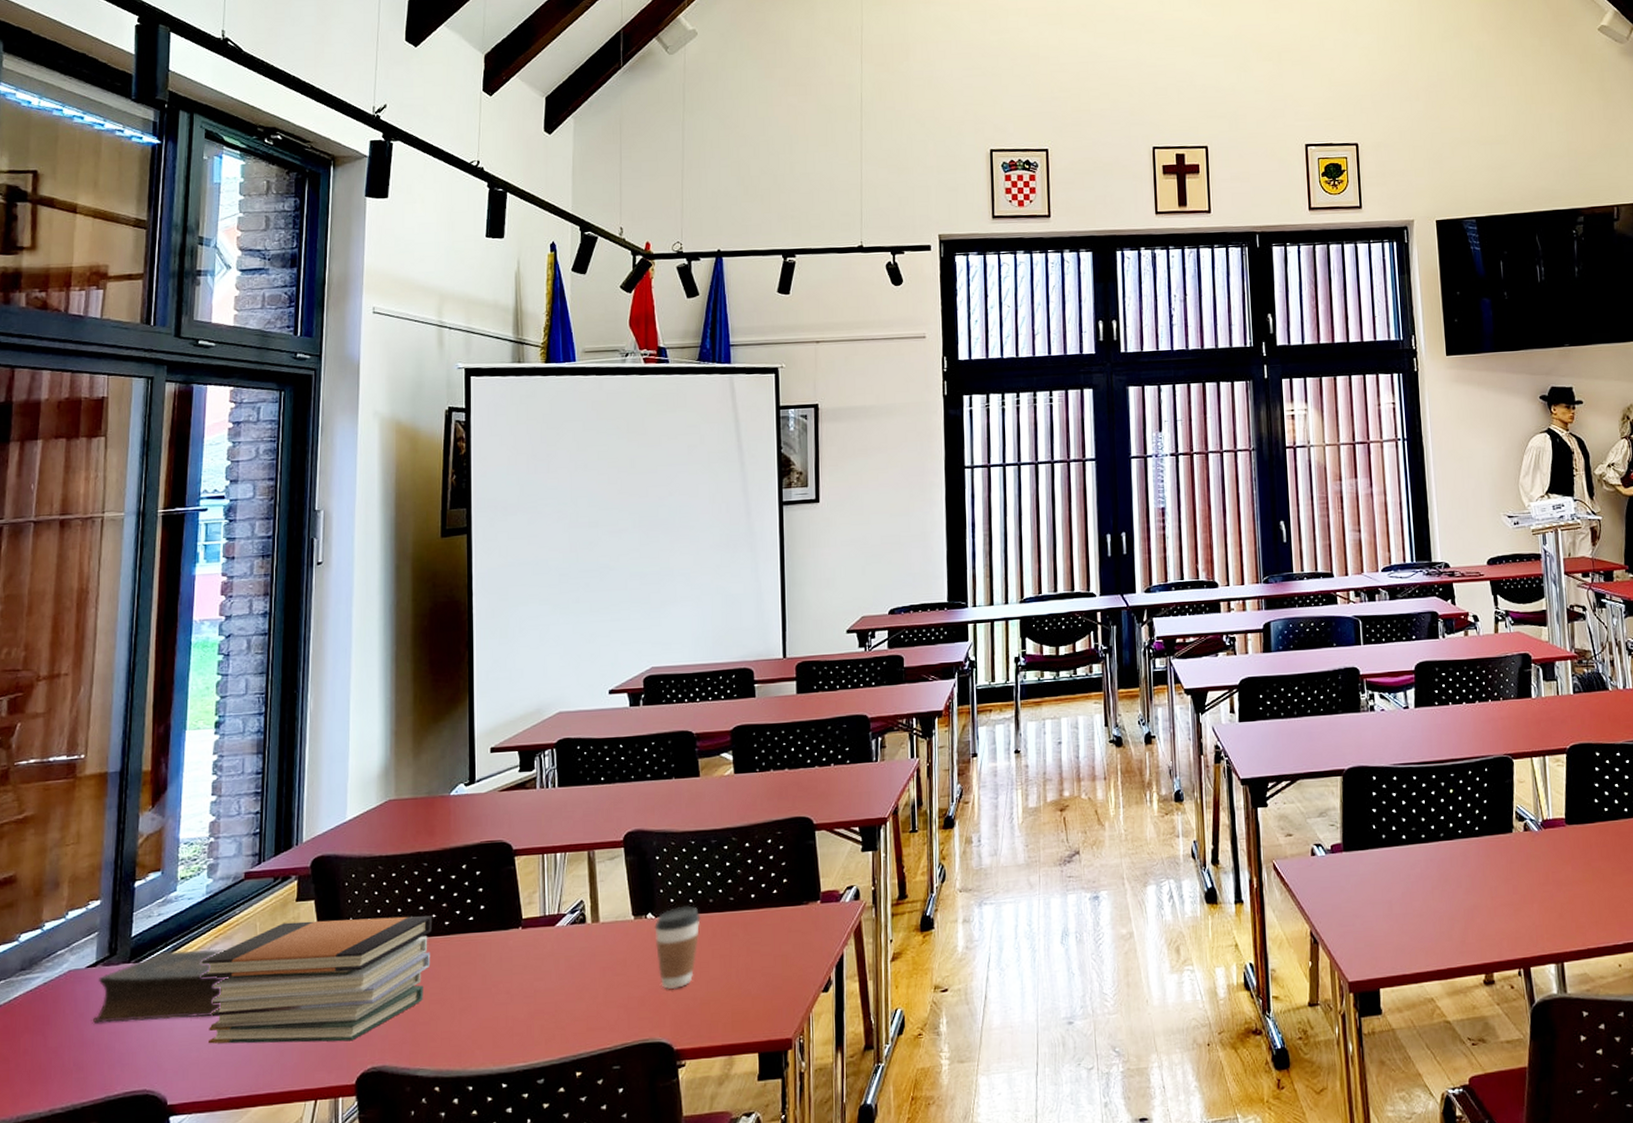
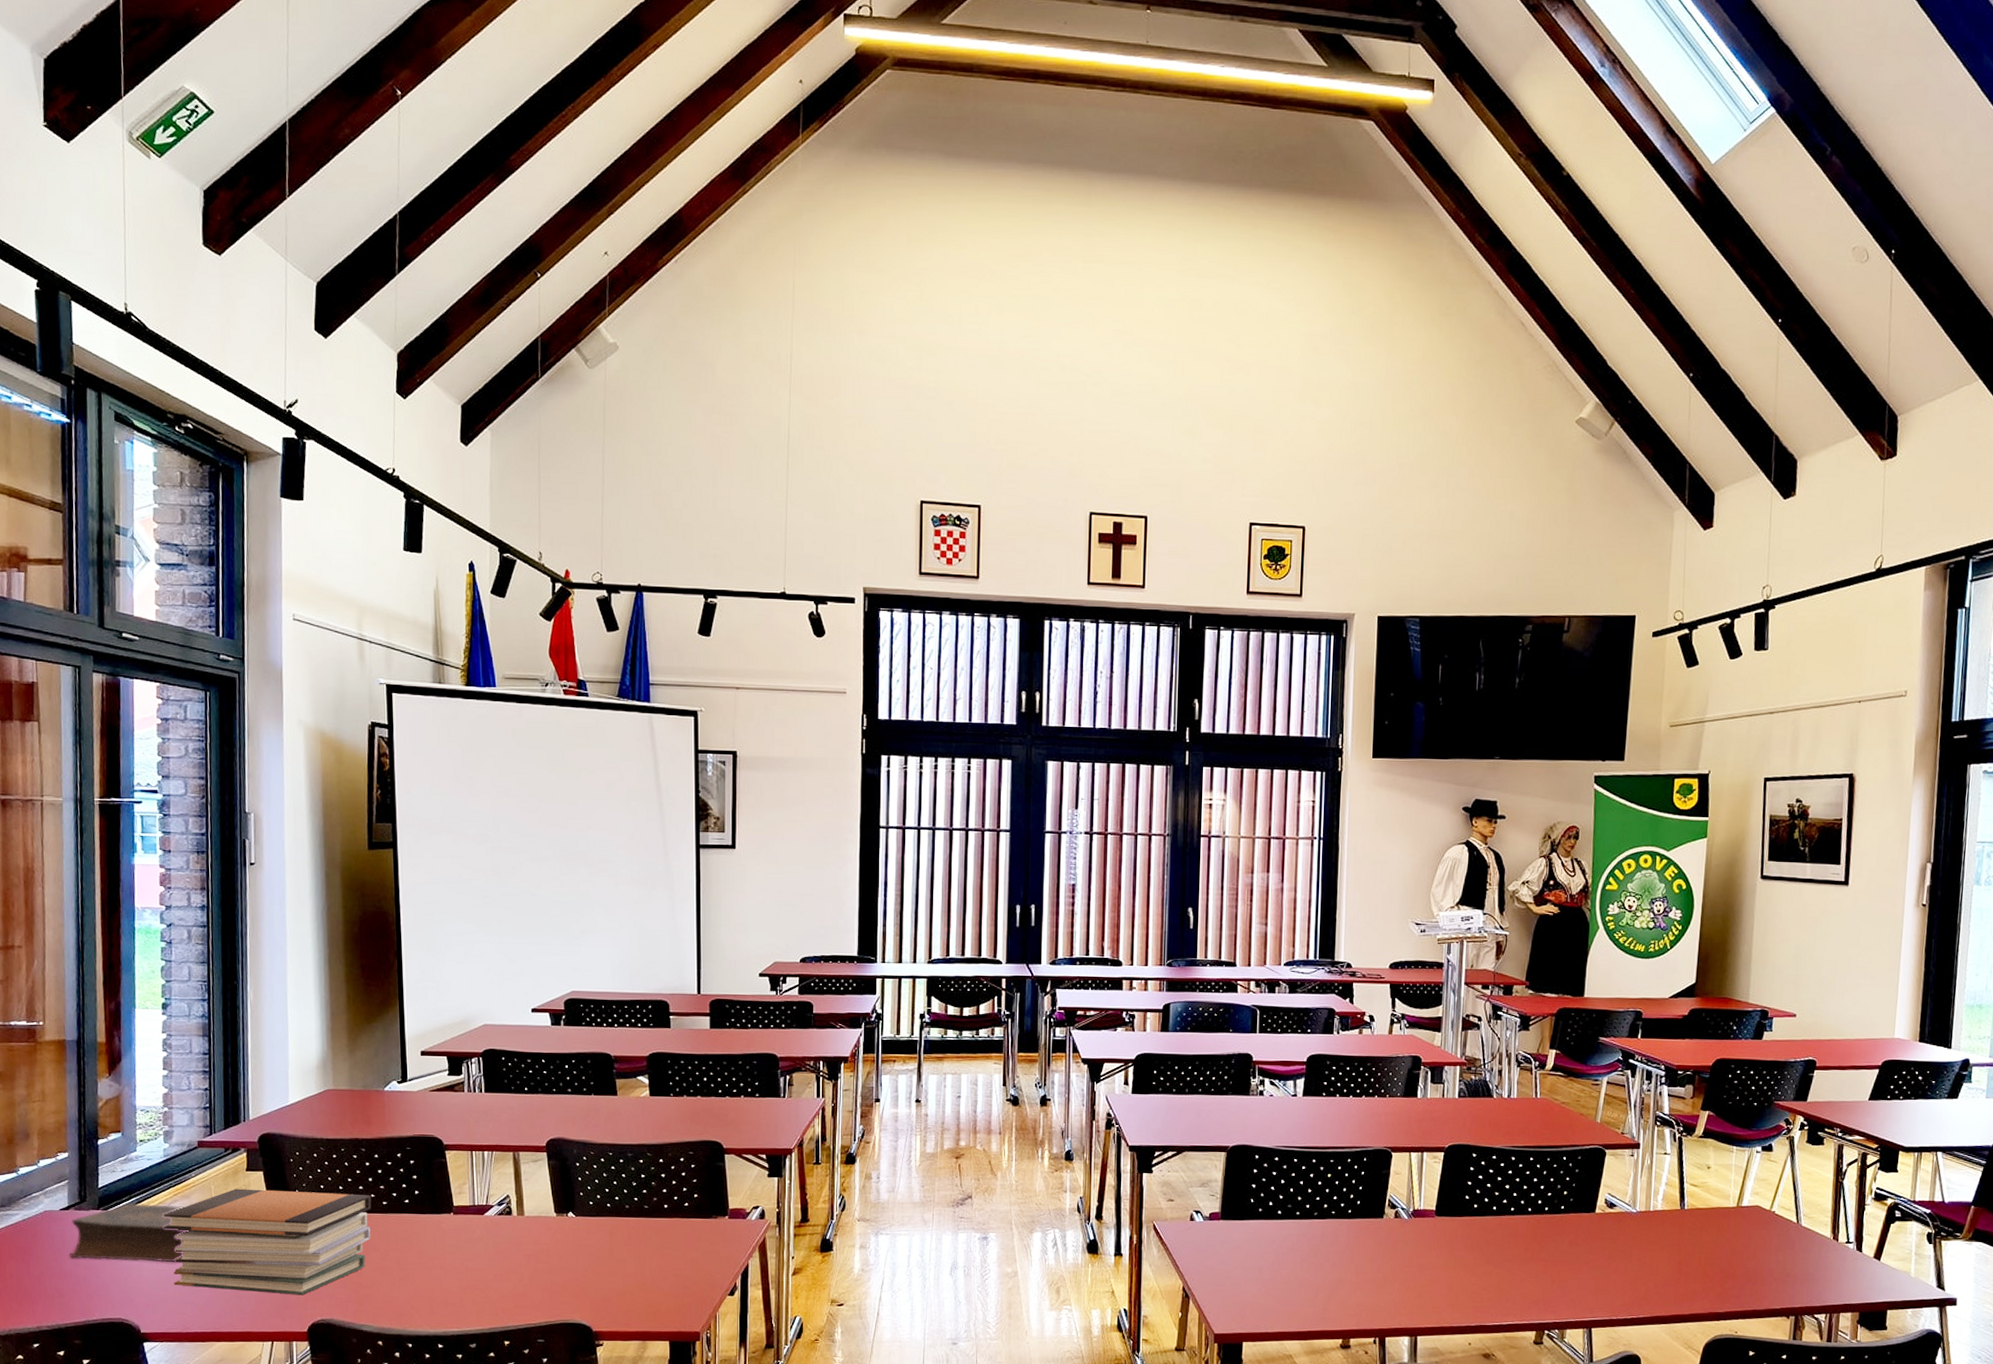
coffee cup: present [654,905,701,990] -> none [575,1209,618,1280]

